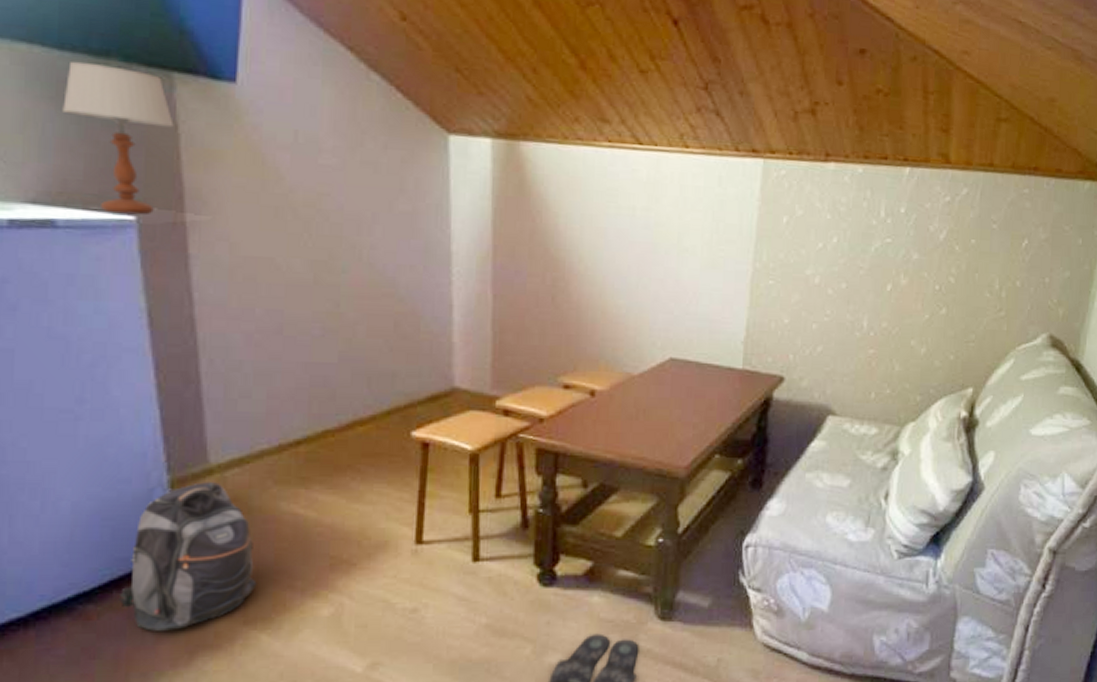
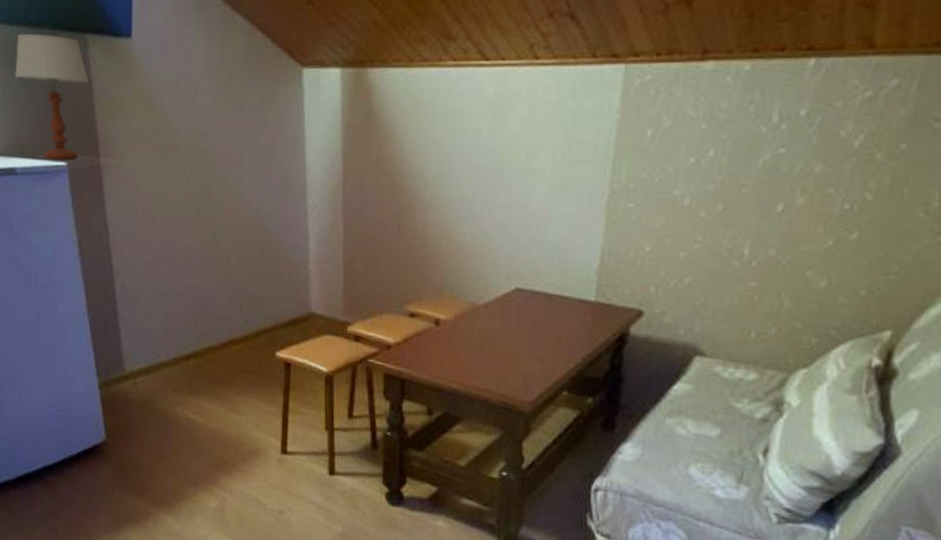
backpack: present [118,482,257,632] -> none [70,386,162,504]

